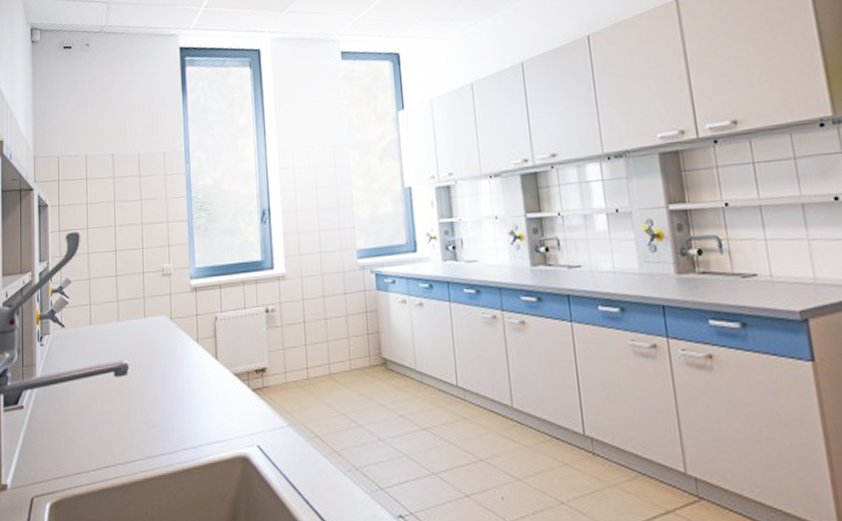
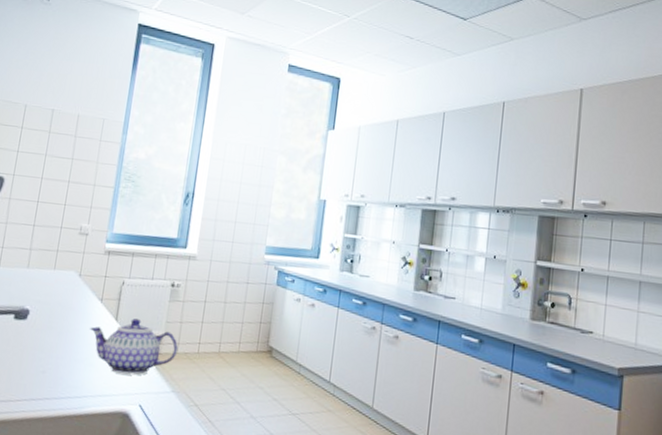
teapot: none [191,354,286,415] -> present [90,318,178,376]

